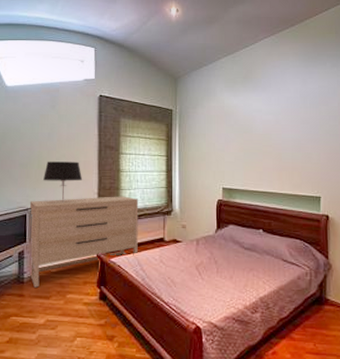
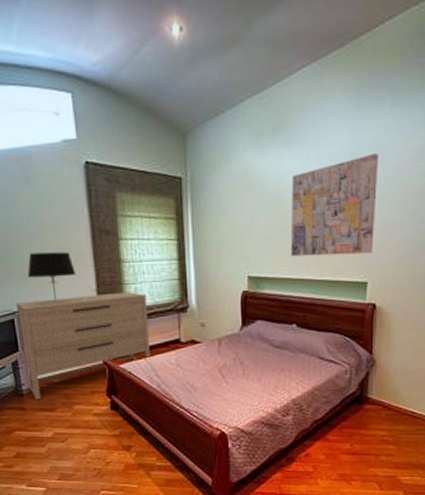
wall art: none [257,98,324,174] -> present [290,152,378,257]

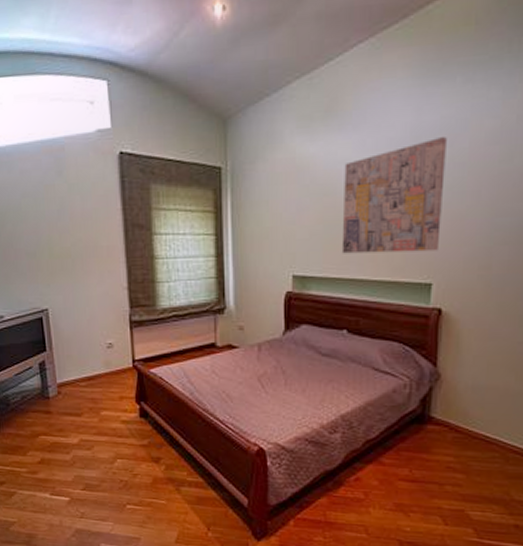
dresser: present [15,292,150,400] -> none [44,291,183,403]
table lamp: present [27,252,77,303] -> none [57,247,108,301]

